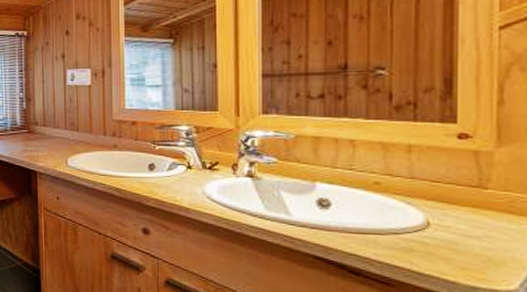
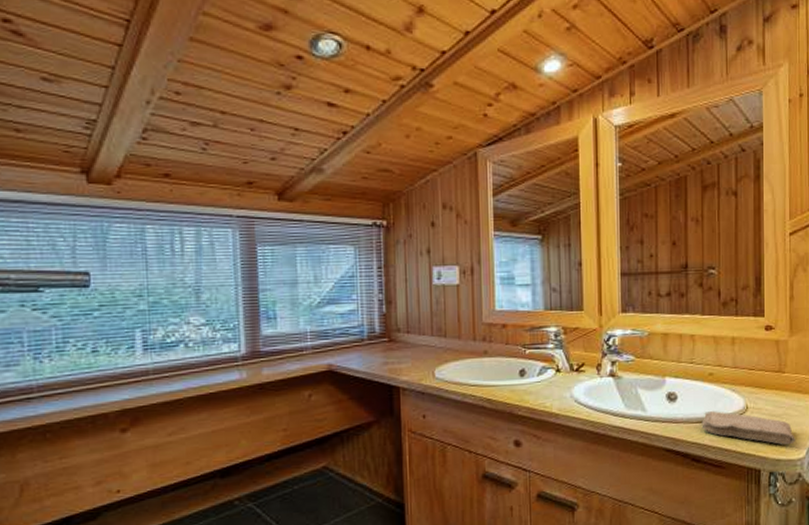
washcloth: none [363,223,503,273] -> present [701,411,795,445]

